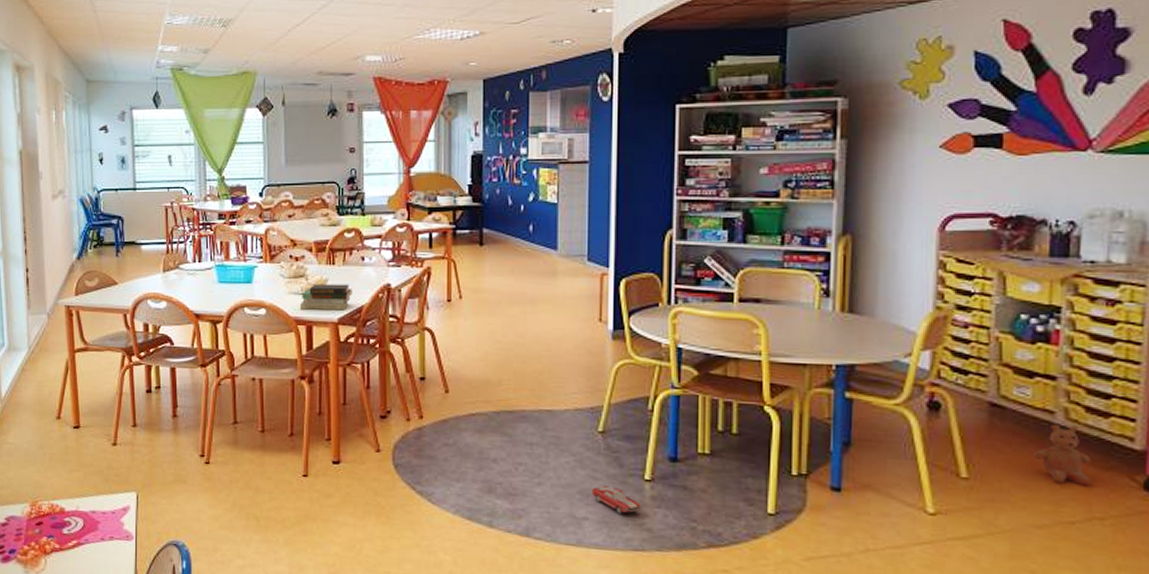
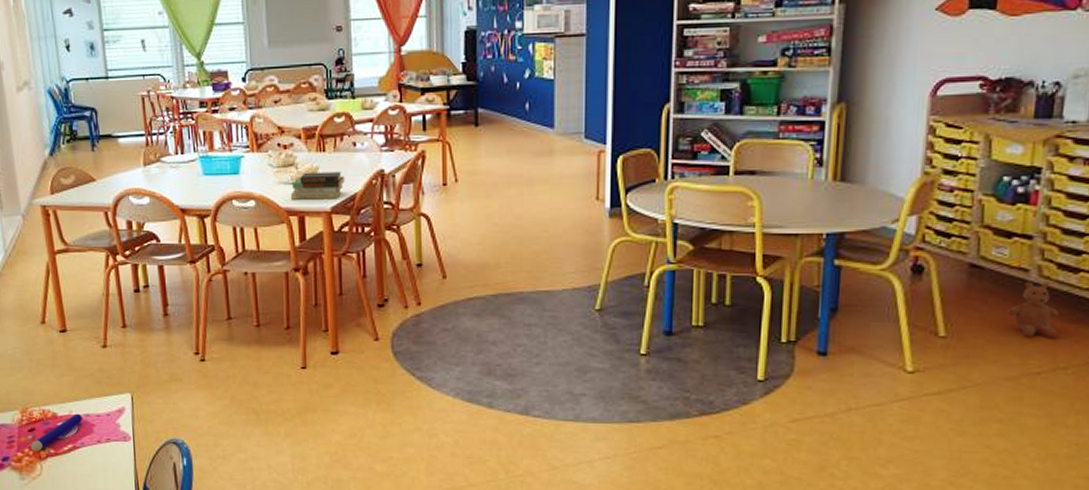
marker pen: none [37,509,88,546] -> present [31,413,82,452]
toy car: present [591,486,642,514] -> none [588,362,638,388]

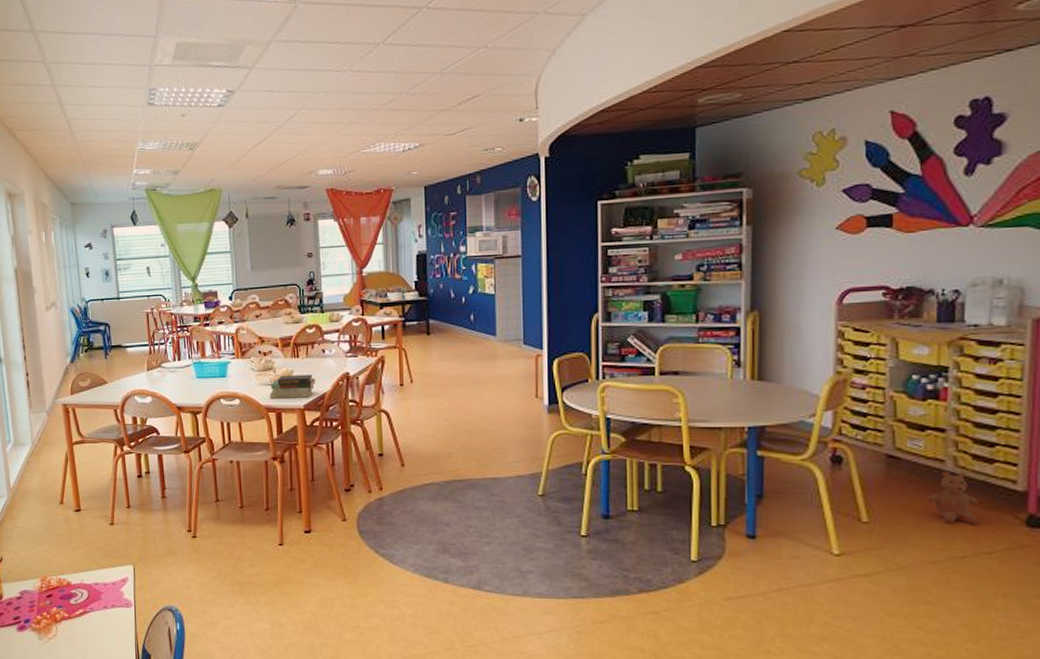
marker pen: present [31,413,82,452] -> none [48,582,92,616]

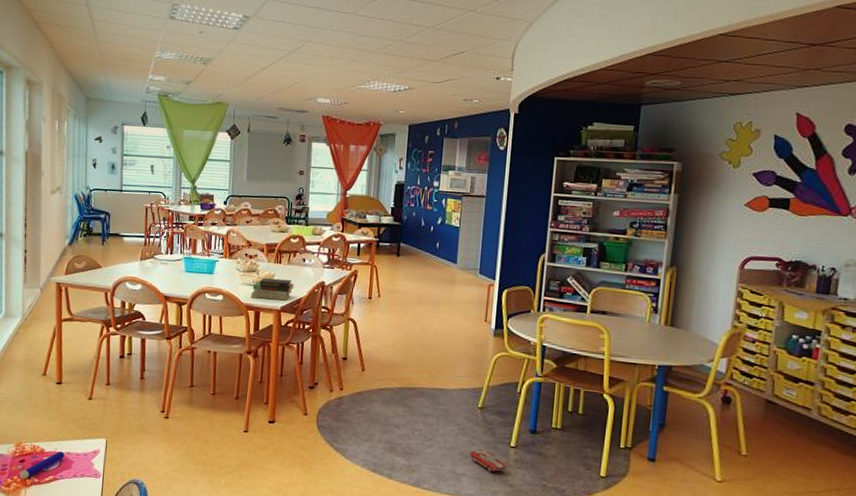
marker pen: none [48,582,92,616] -> present [19,451,64,480]
toy car: none [534,542,580,566] -> present [469,450,507,472]
stuffed animal: present [927,471,979,525] -> none [794,418,834,466]

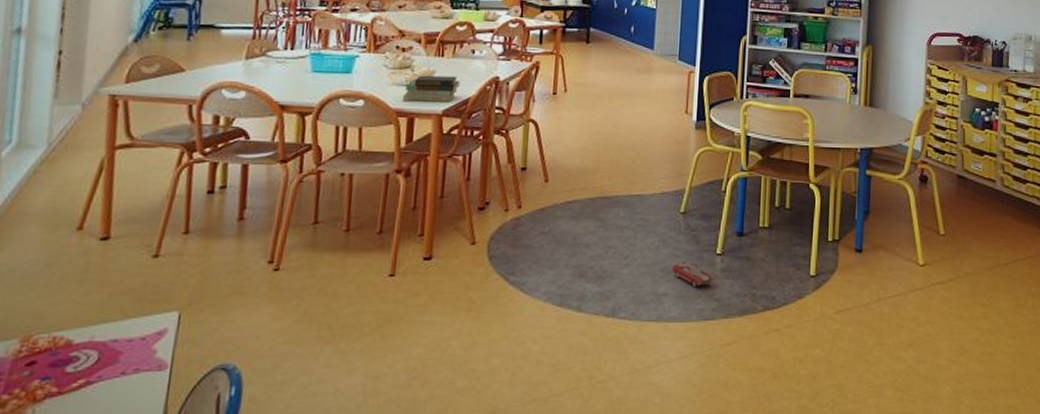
marker pen: present [19,451,64,480] -> none [24,339,107,392]

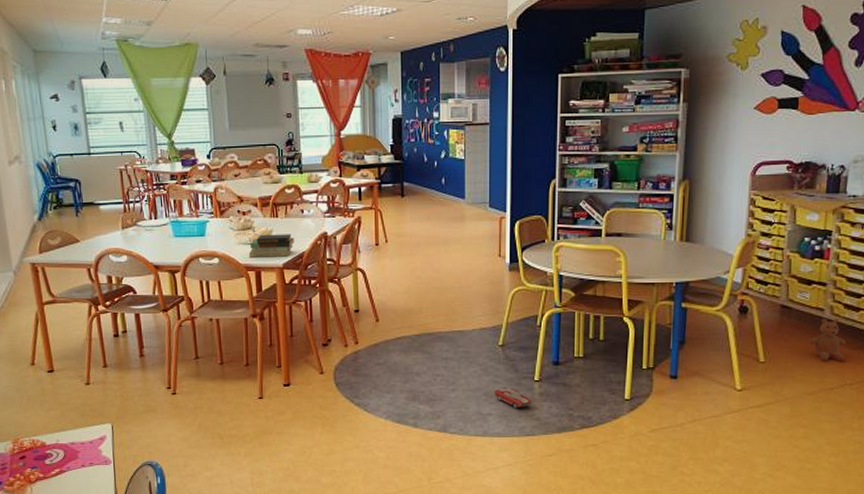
stuffed animal: none [984,189,1017,236] -> present [809,318,846,362]

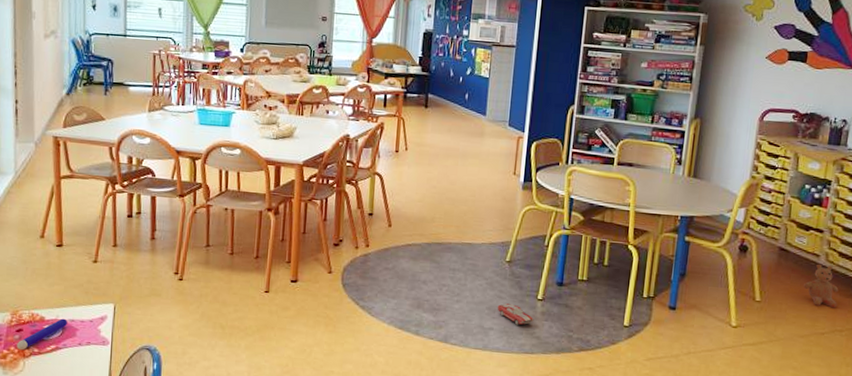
marker pen: none [22,442,68,477] -> present [17,318,67,351]
books: present [249,234,295,257] -> none [271,130,317,155]

